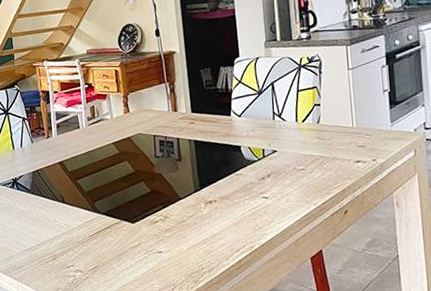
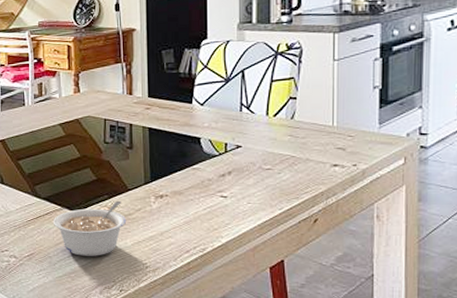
legume: none [113,210,181,264] -> present [52,201,127,256]

